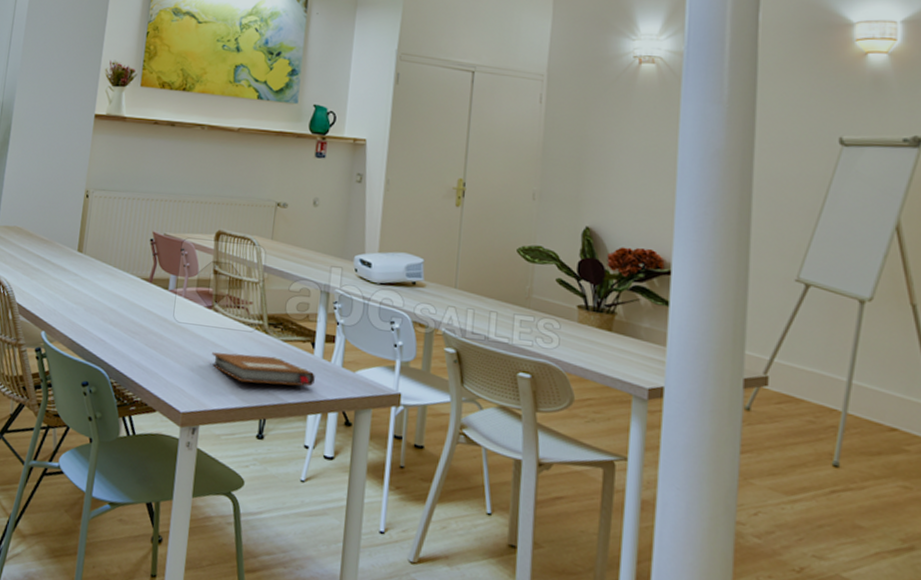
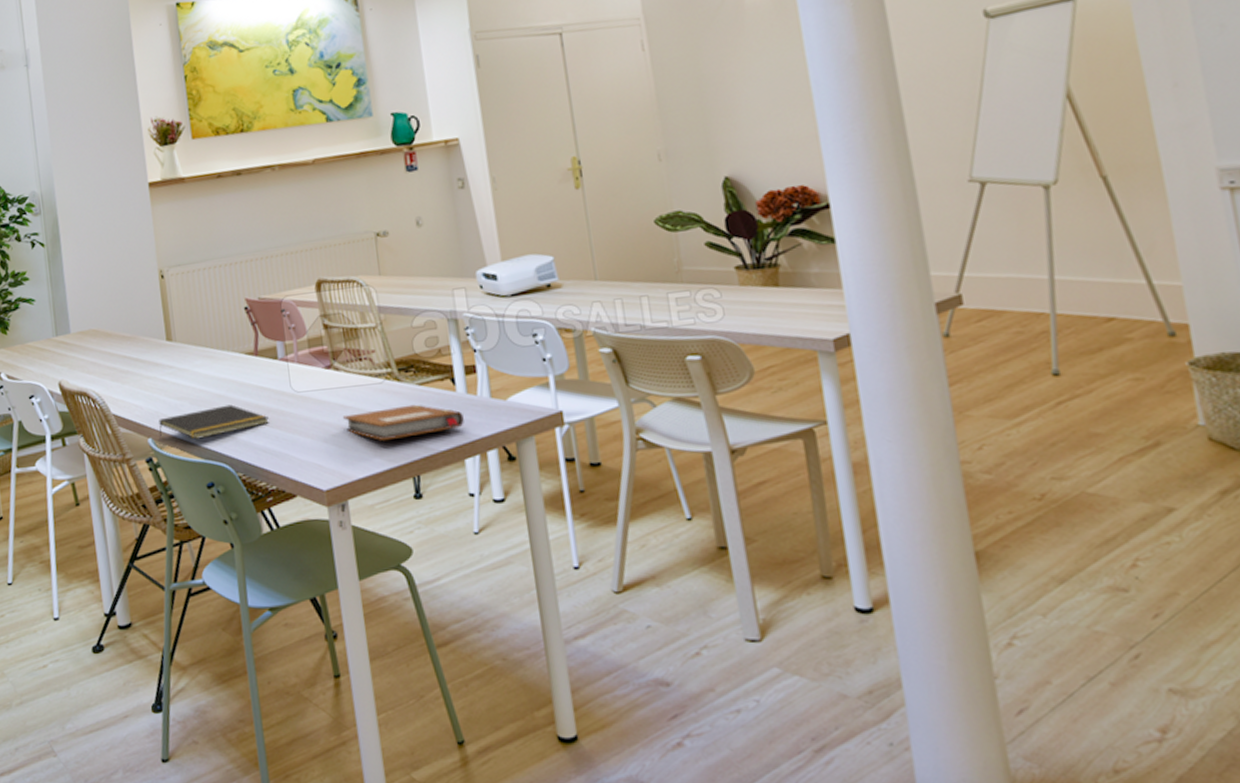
notepad: none [51,316,148,343] -> present [159,404,269,440]

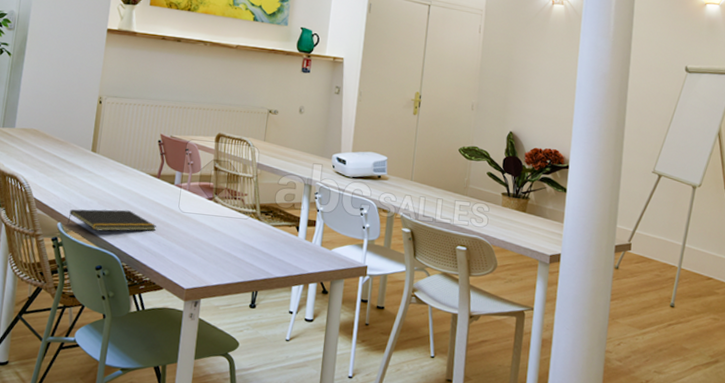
notebook: present [342,404,464,441] -> none [211,237,299,263]

